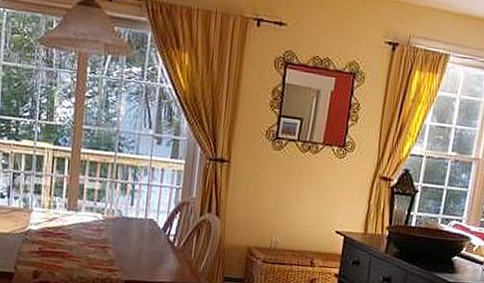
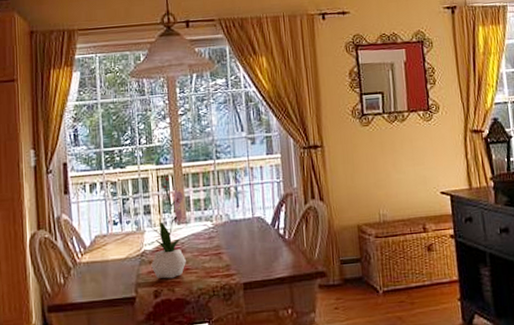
flower arrangement: none [34,160,77,263] -> present [148,177,186,279]

